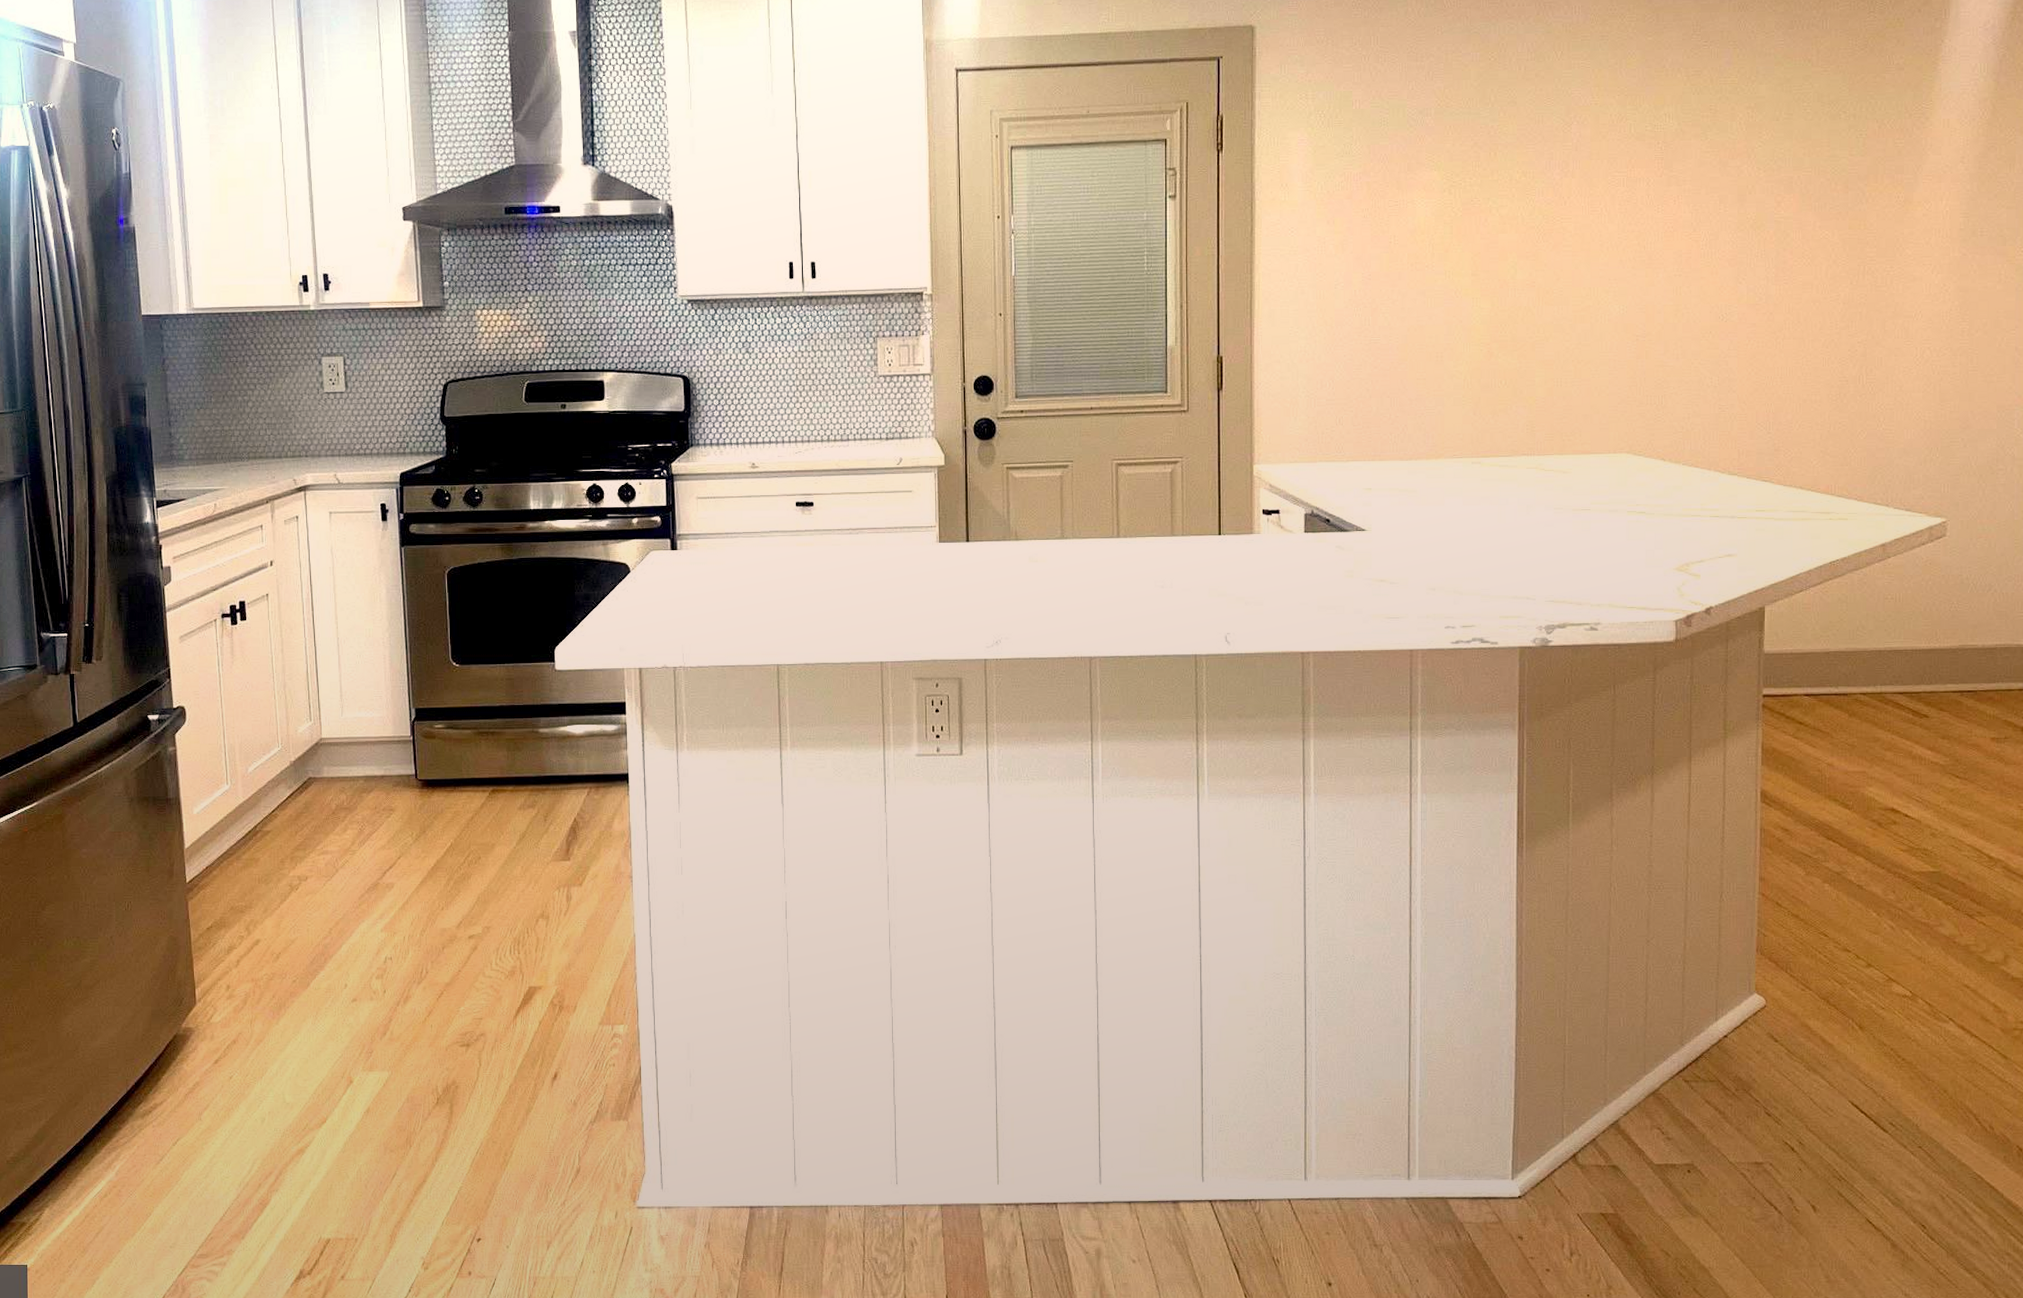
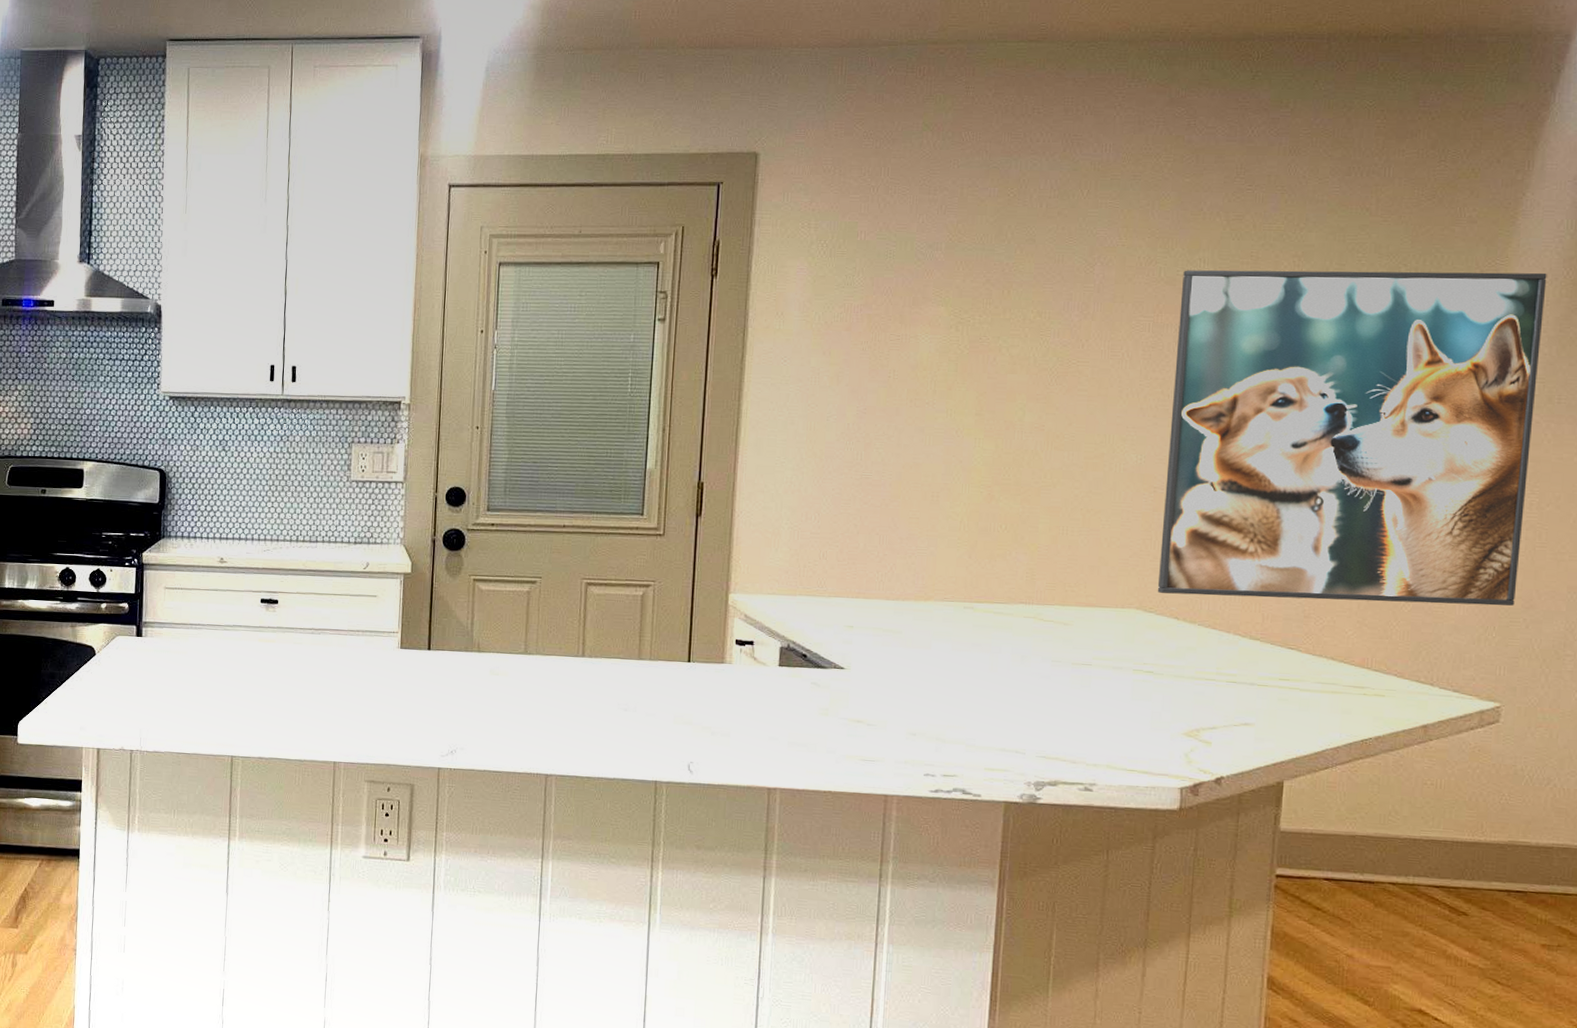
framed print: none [1644,114,1966,437] -> present [1157,270,1547,606]

